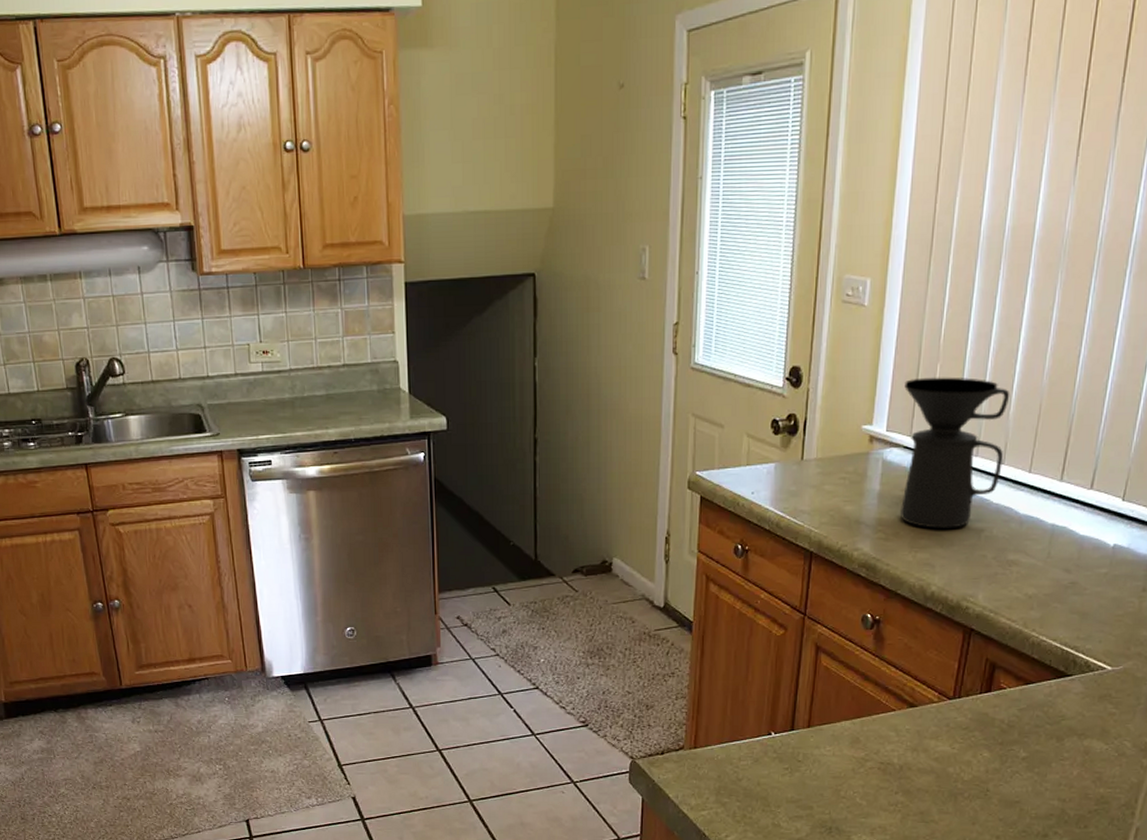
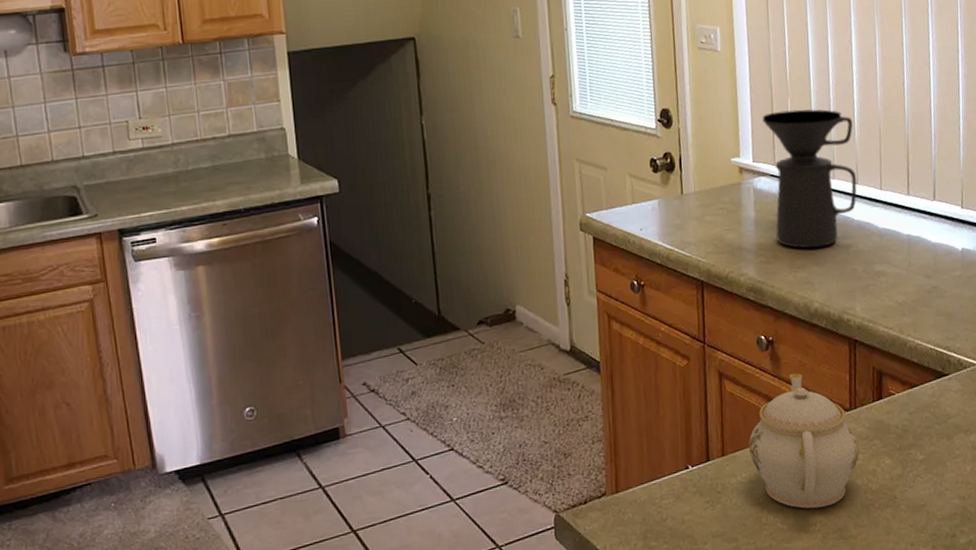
teapot: none [837,655,957,790] -> present [748,373,860,509]

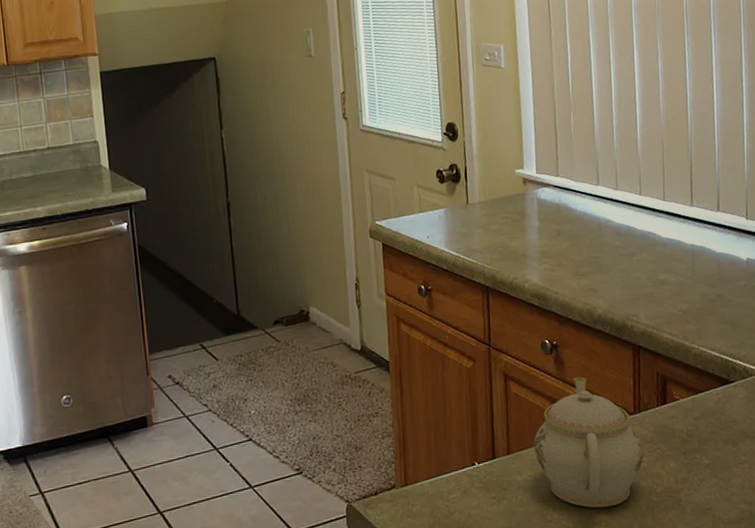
coffee maker: present [762,109,857,248] -> none [545,123,640,257]

